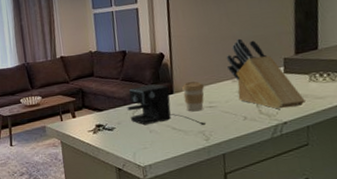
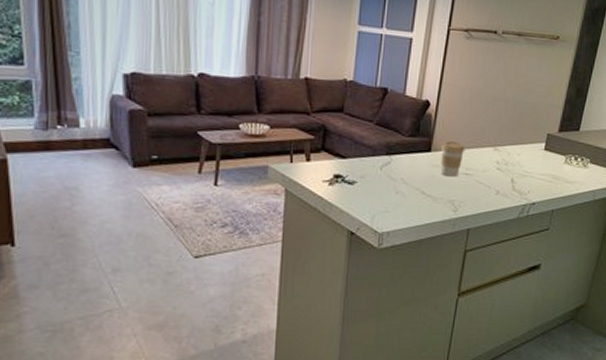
coffee maker: present [127,84,207,126] -> none [375,135,459,195]
knife block: present [226,38,305,109] -> none [493,102,556,189]

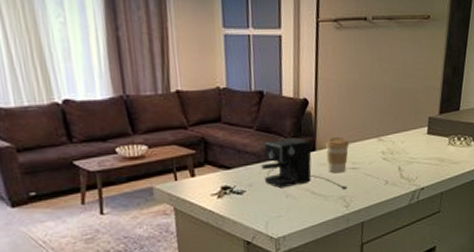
coffee maker: none [375,135,459,195] -> present [261,137,348,190]

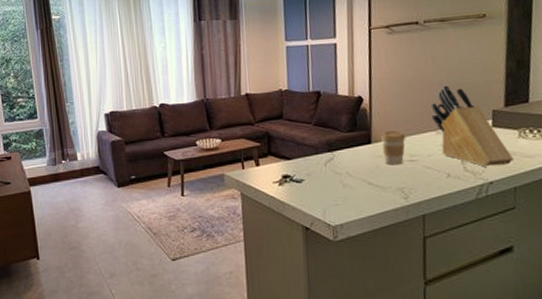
coffee maker: present [261,137,348,190] -> none [318,131,407,182]
knife block: none [374,90,442,174] -> present [431,85,513,167]

